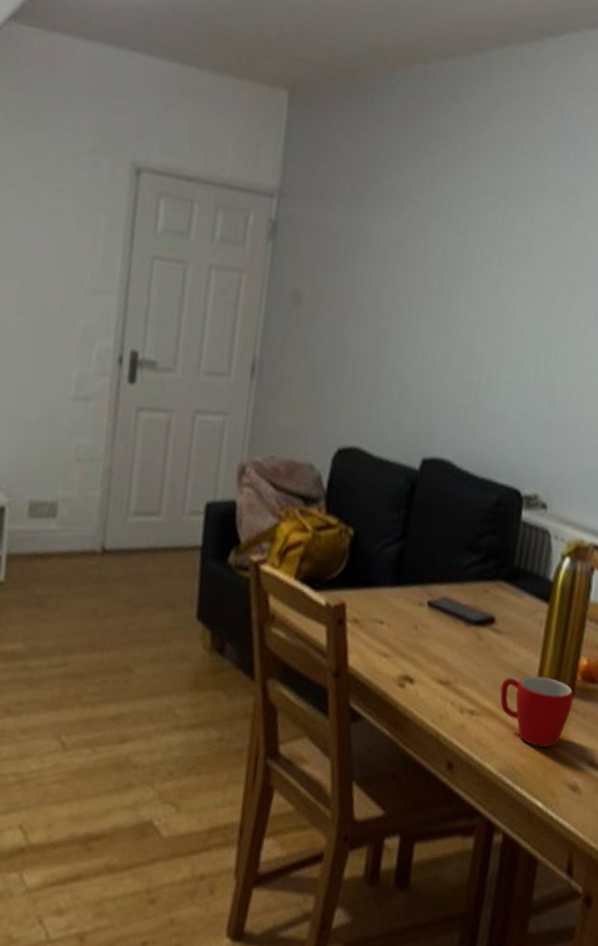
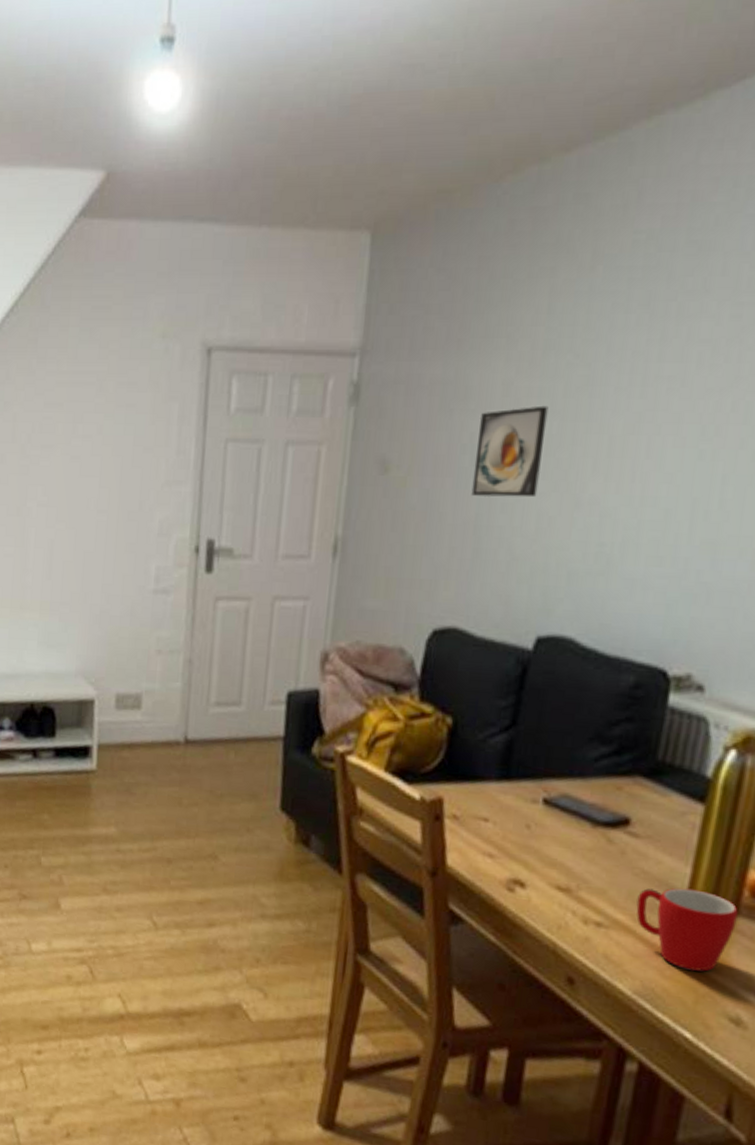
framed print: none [370,261,431,338] -> present [471,405,549,498]

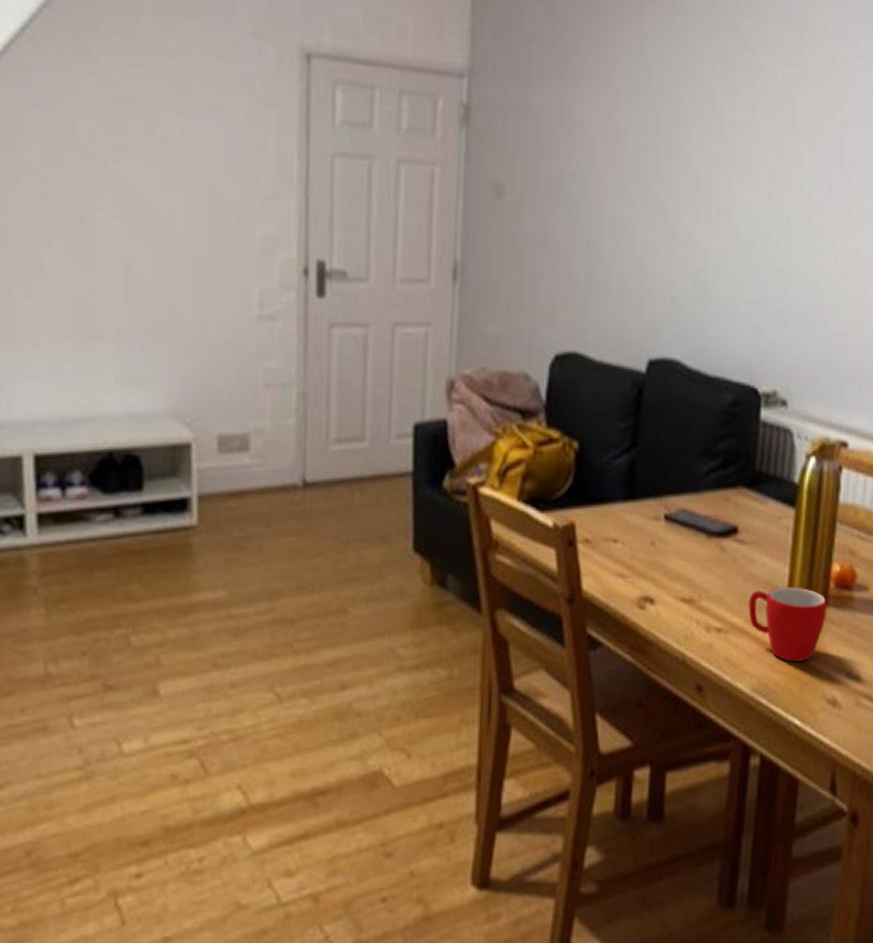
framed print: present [471,405,549,498] -> none [582,140,644,227]

